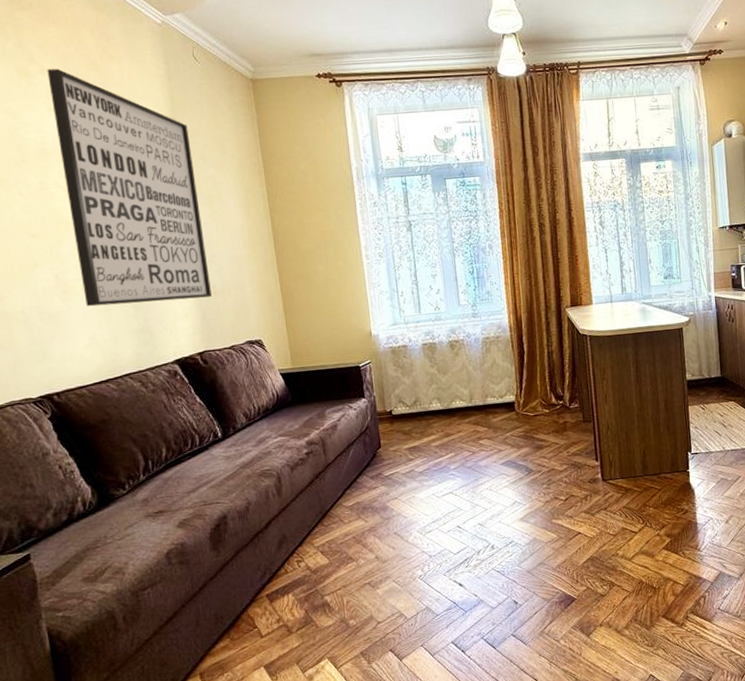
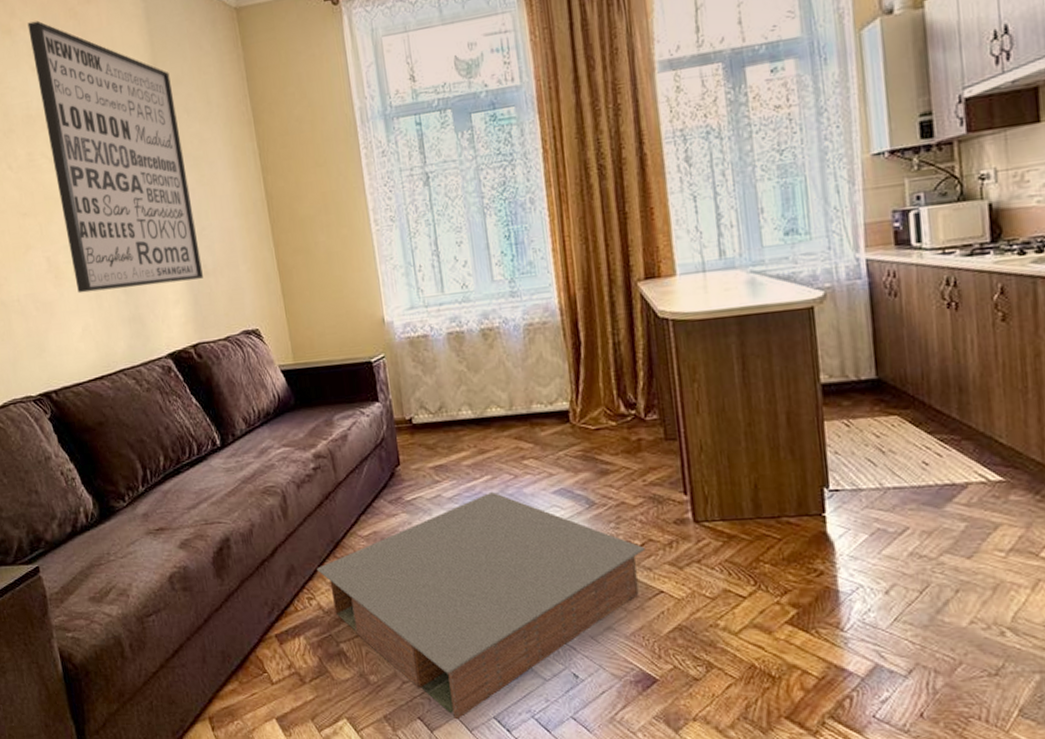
coffee table: none [306,465,568,648] -> present [317,491,645,720]

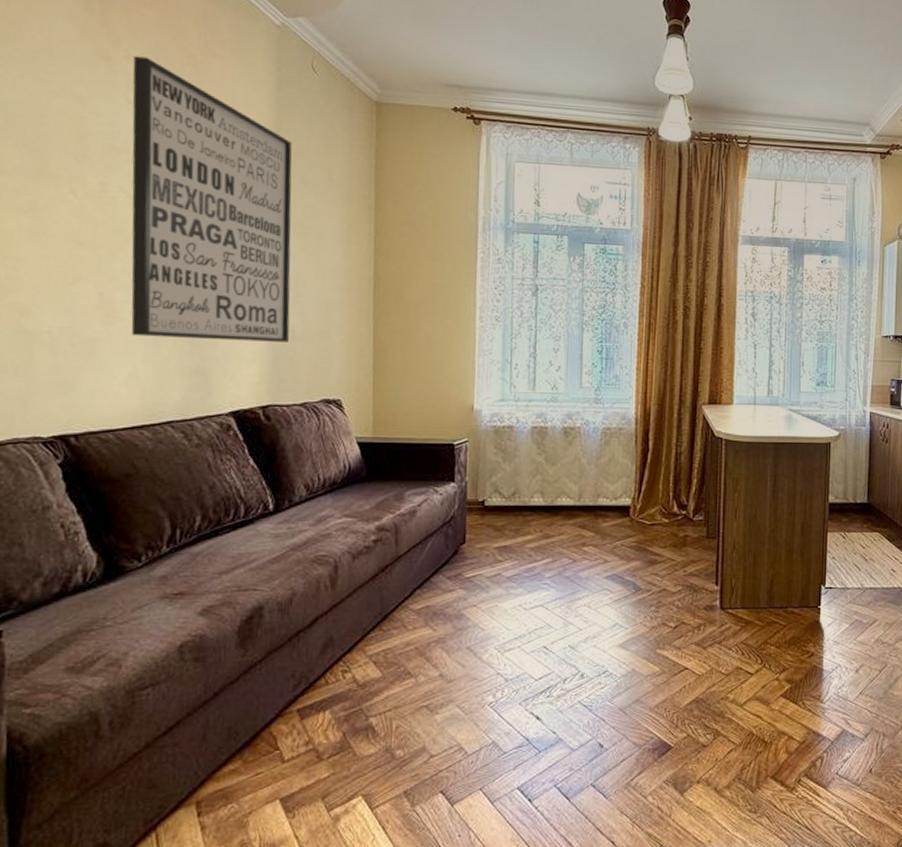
coffee table: present [317,491,645,720] -> none [358,573,678,792]

